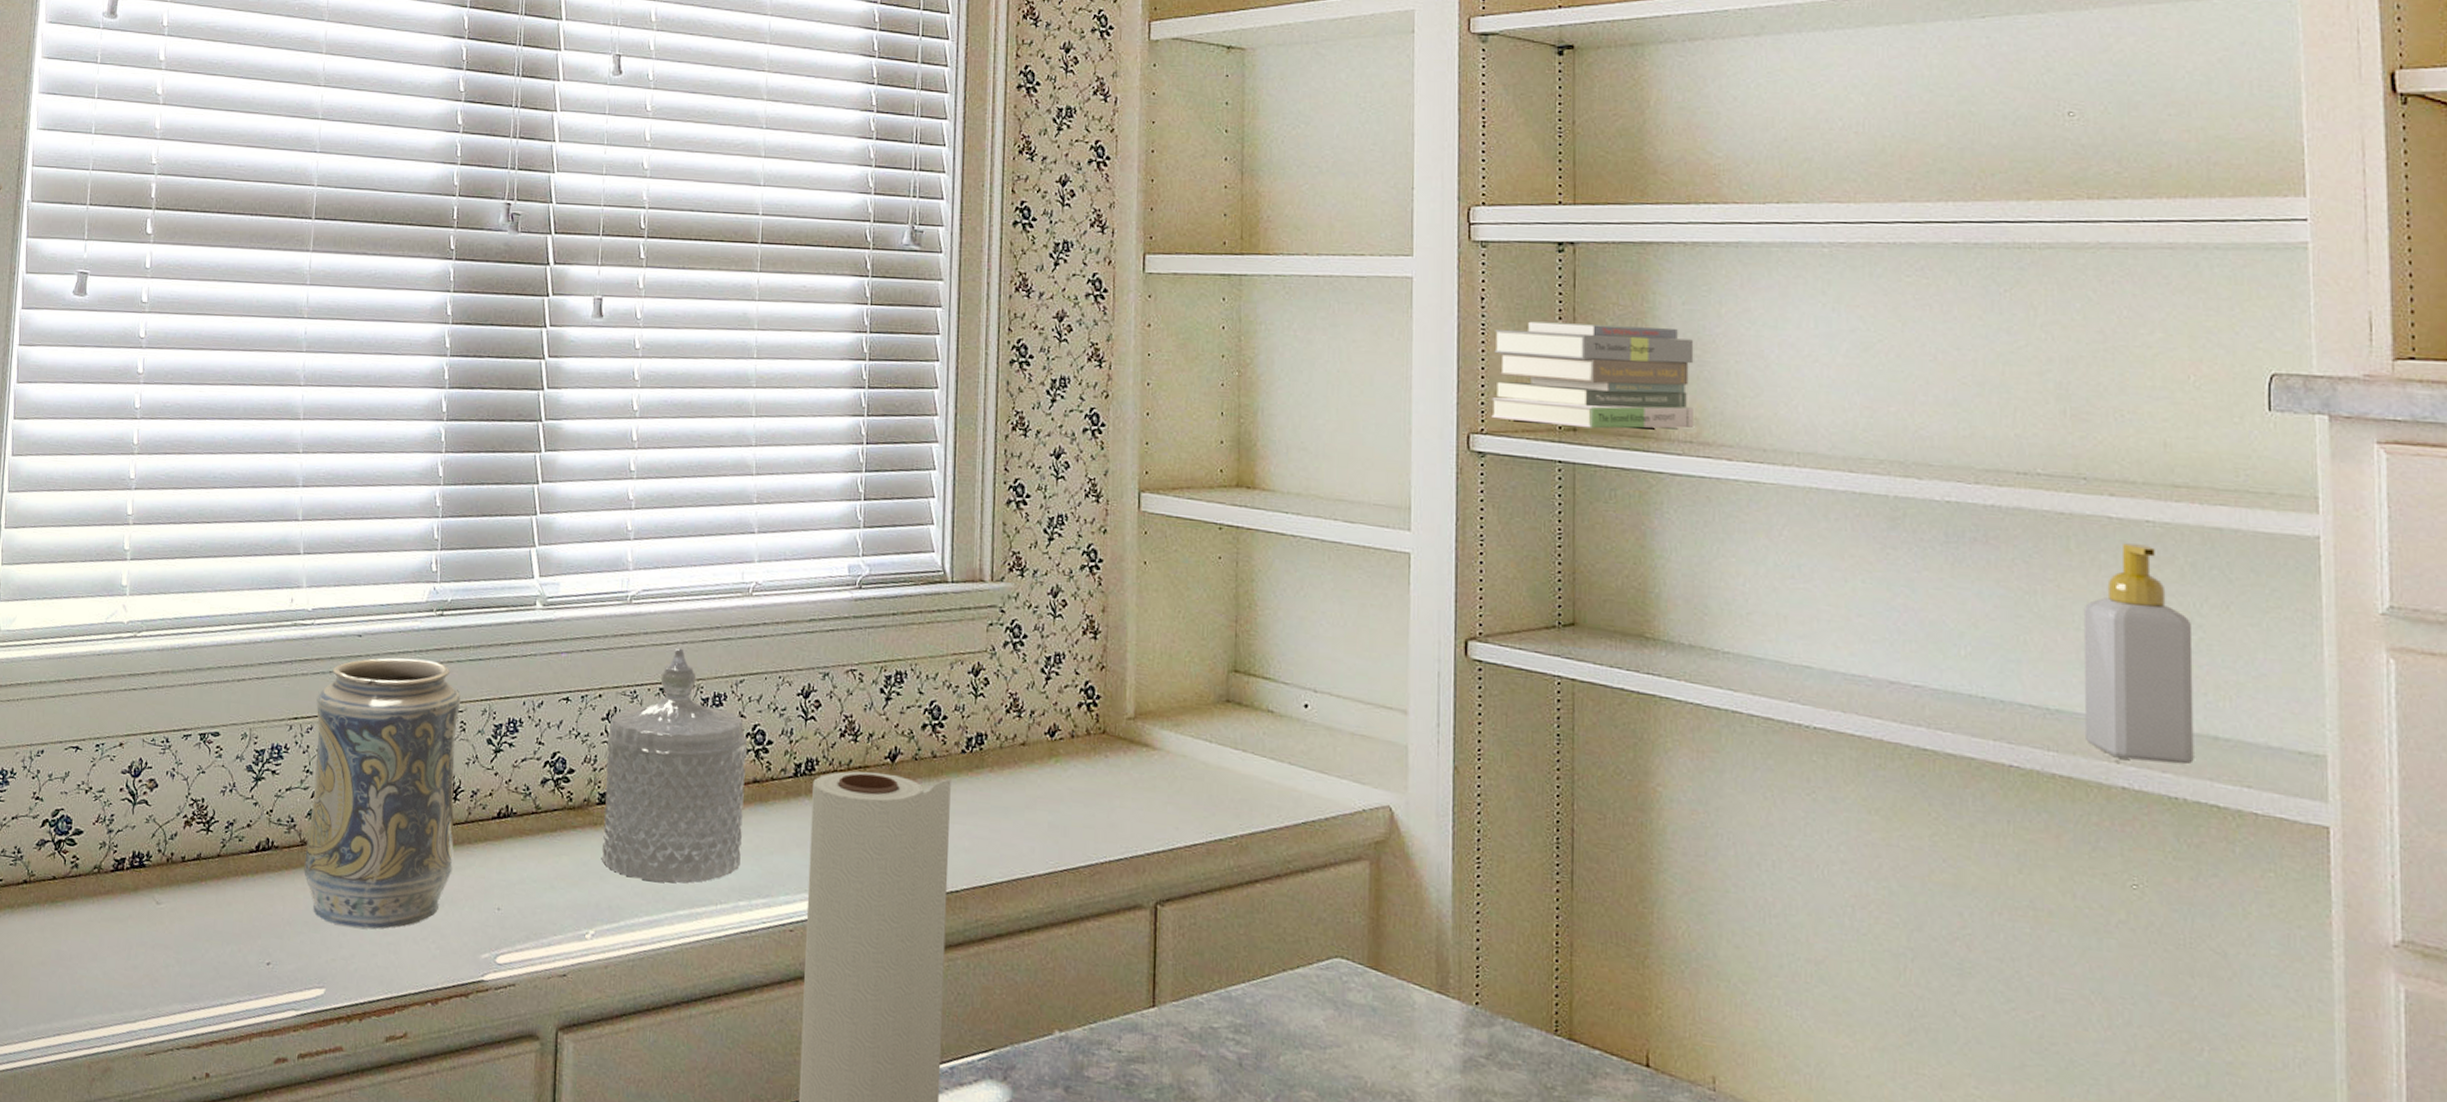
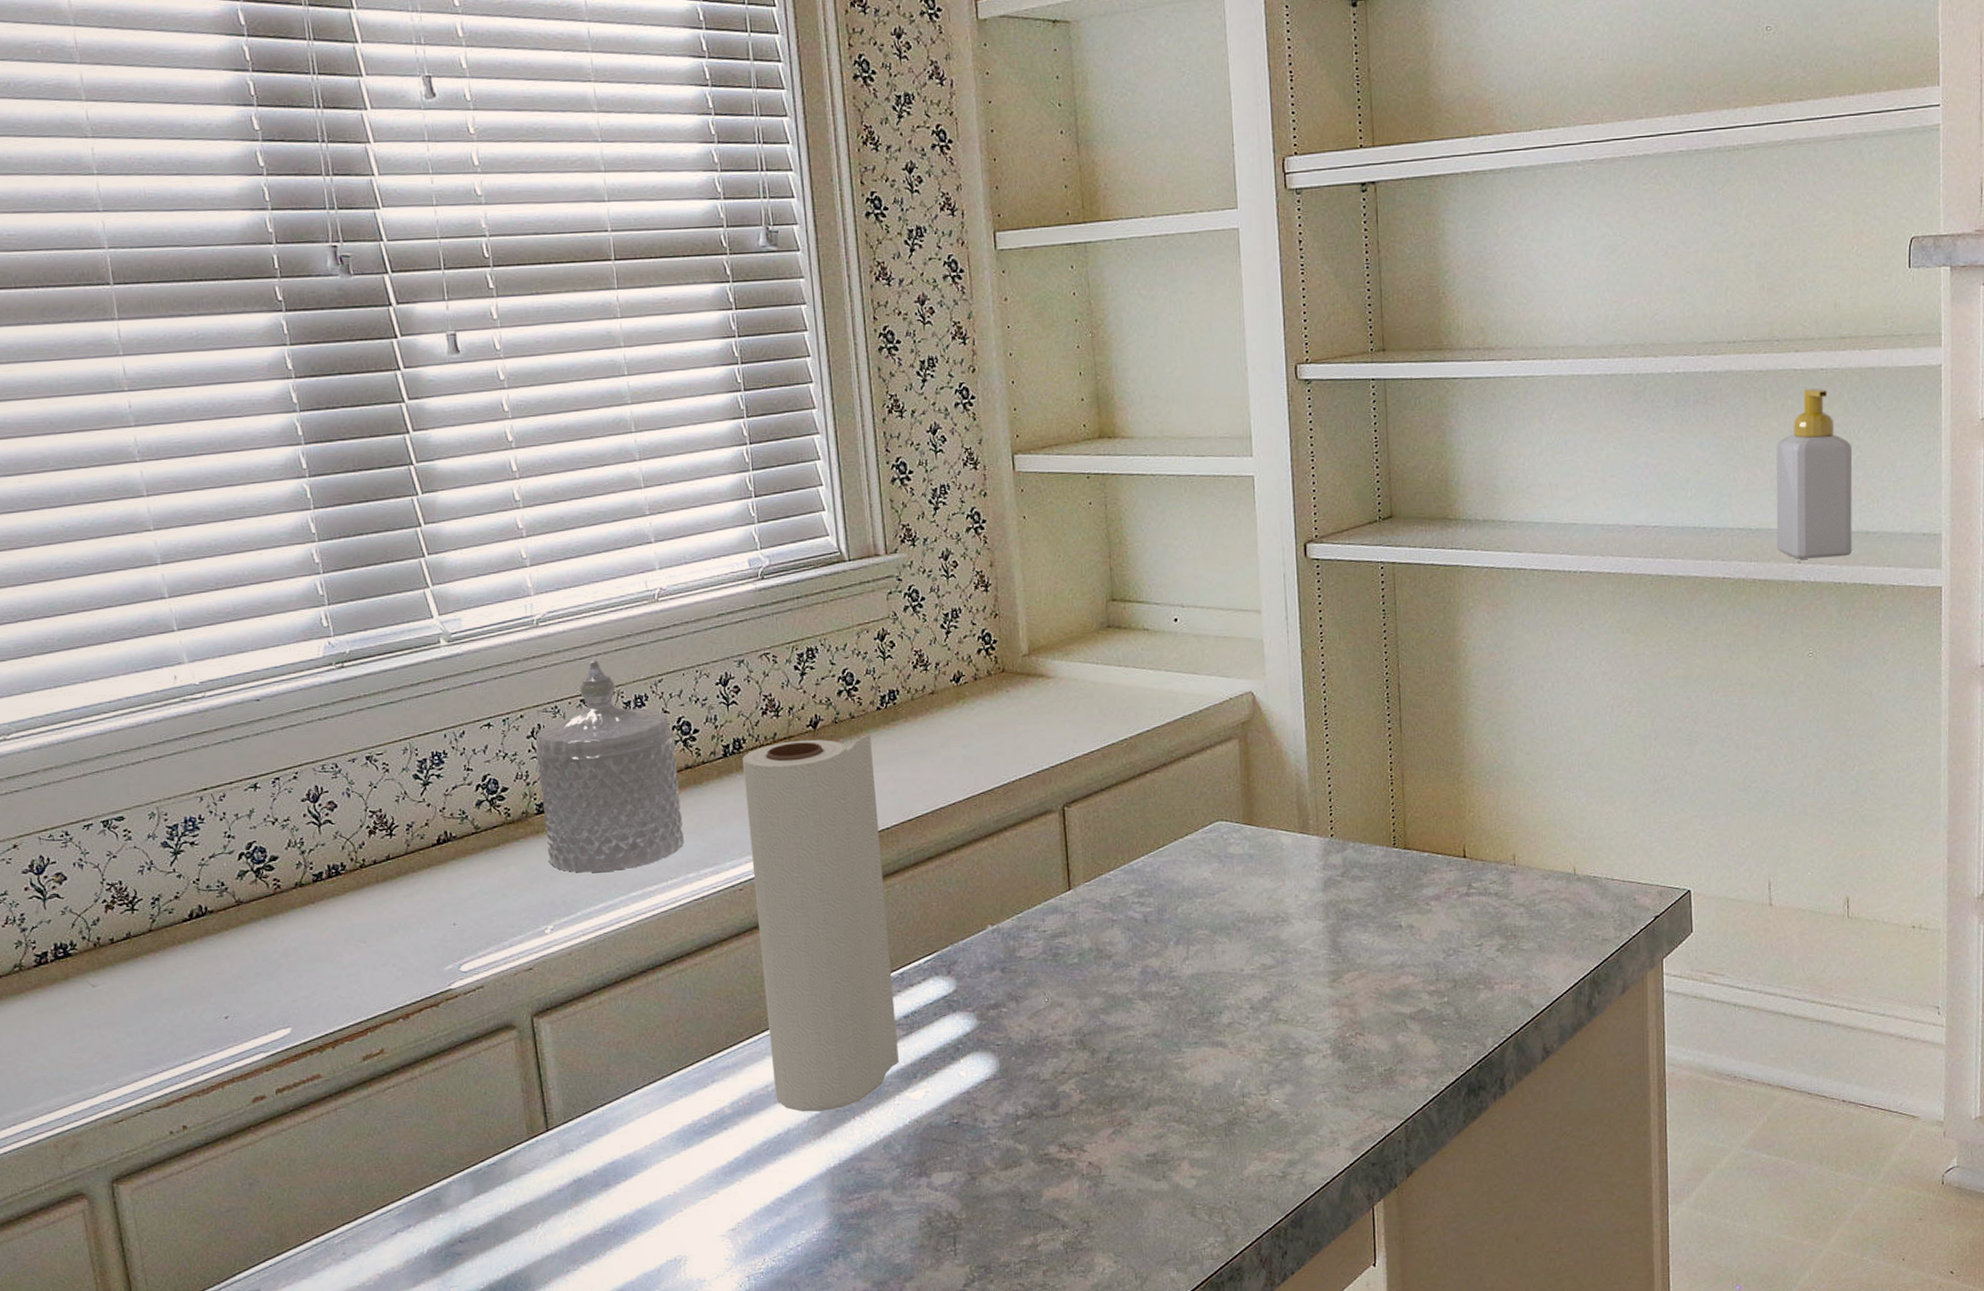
decorative vase: present [304,657,461,929] -> none [223,711,402,970]
books: present [1491,321,1694,429] -> none [1312,251,1479,349]

